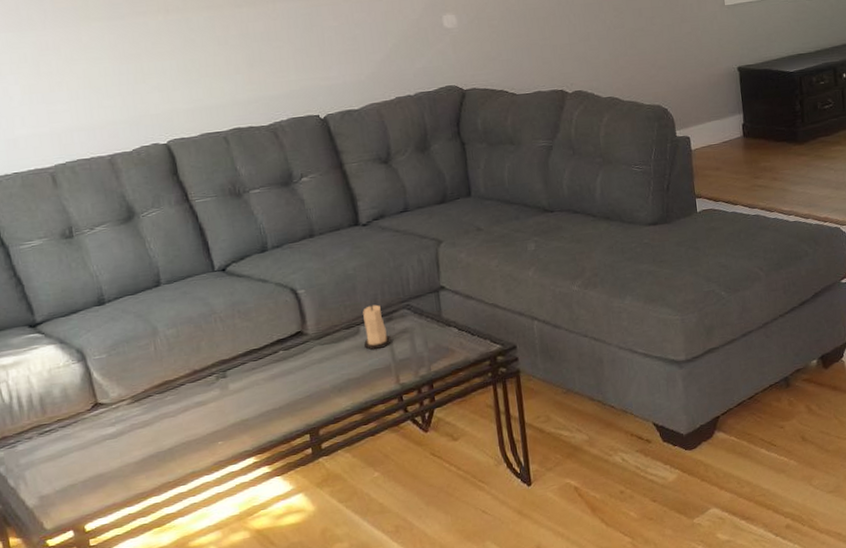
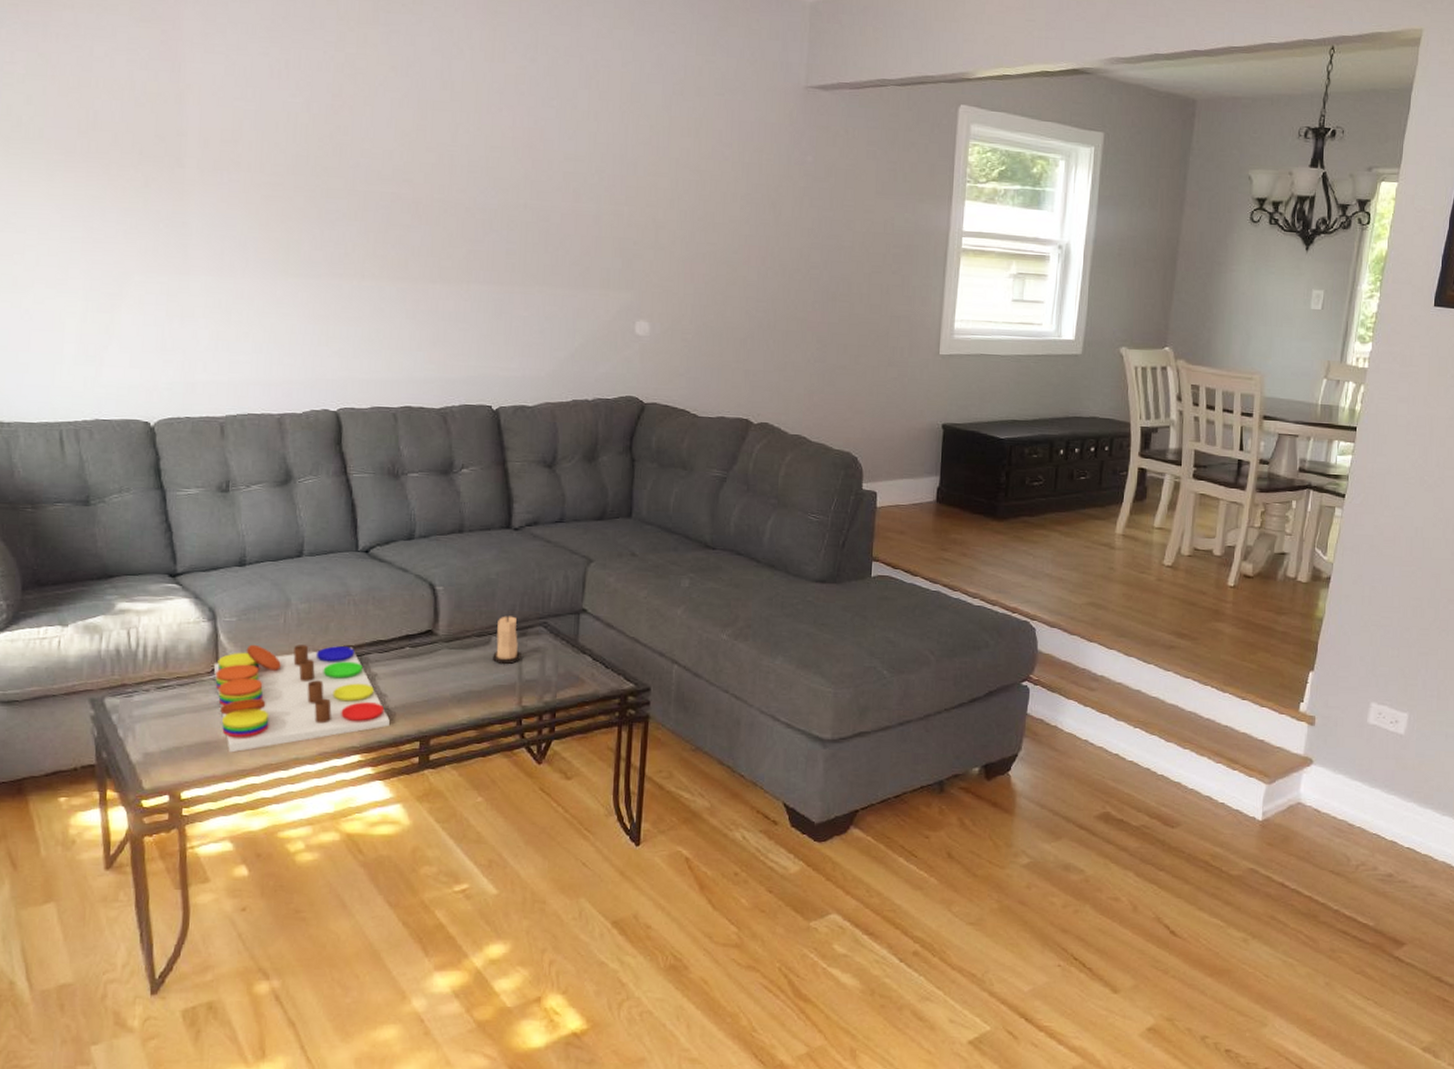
board game: none [92,360,277,480] -> present [213,644,390,753]

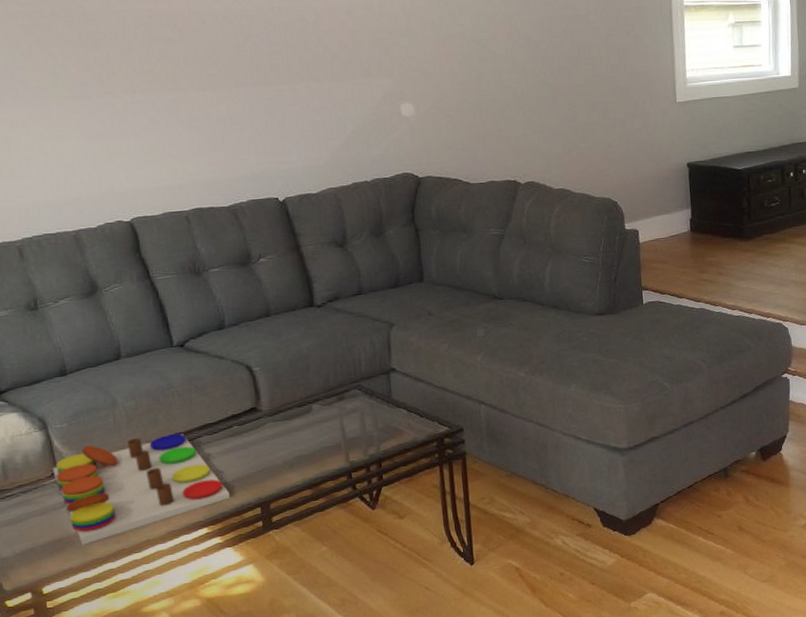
candle: present [493,616,522,664] -> none [315,384,342,428]

